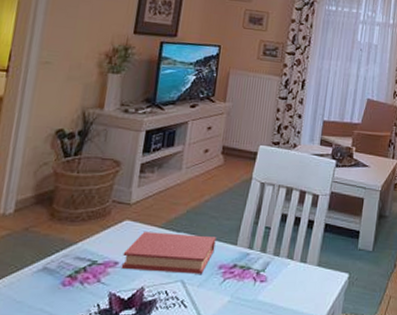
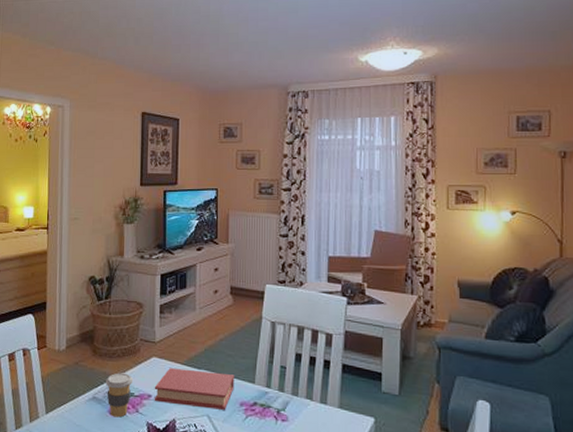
coffee cup: none [62,238,99,289] -> present [106,372,134,418]

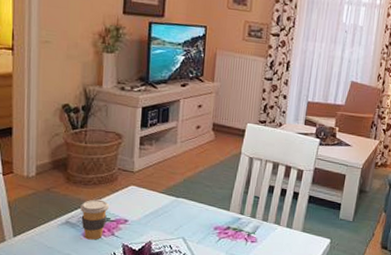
book: present [154,368,234,410] -> none [130,196,211,233]

